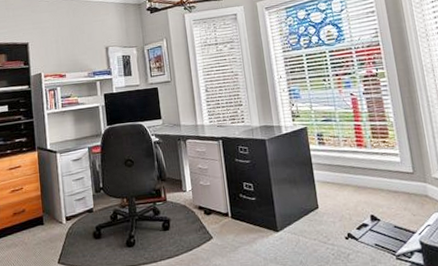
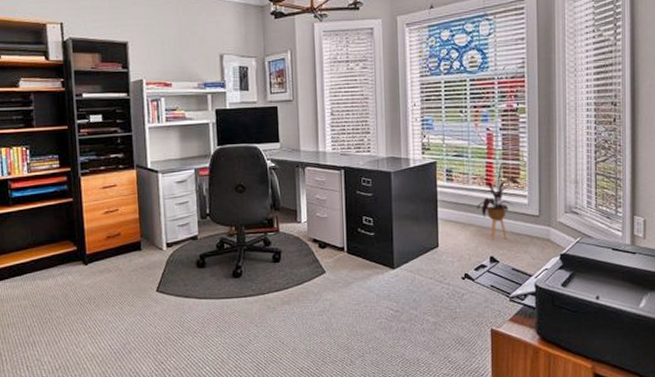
house plant: none [343,122,390,199] -> present [472,161,520,240]

